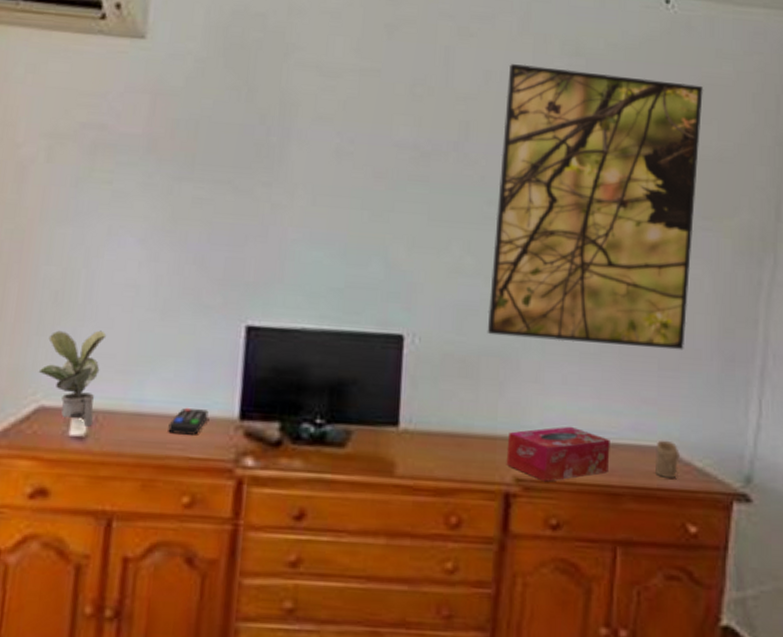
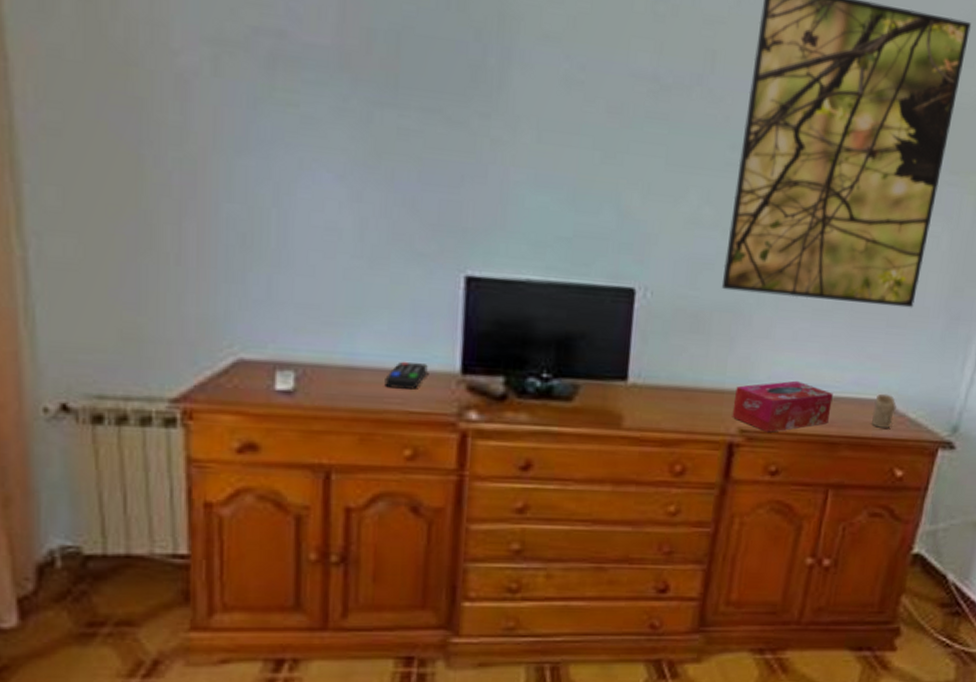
potted plant: present [38,330,107,427] -> none [232,277,308,381]

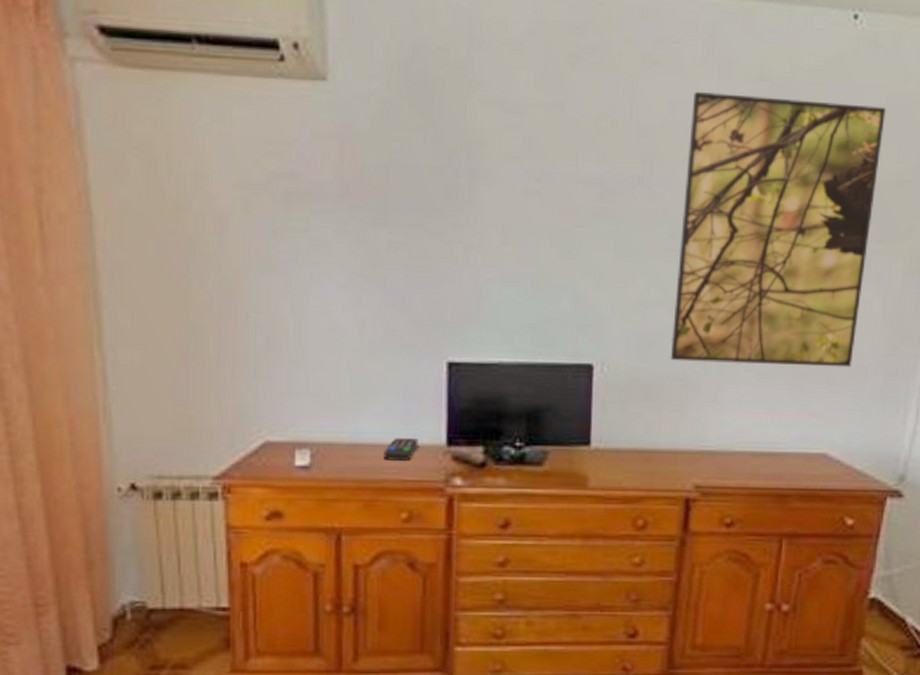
tissue box: present [732,380,833,433] -> none [687,439,780,487]
candle: present [872,393,897,429] -> none [819,447,842,481]

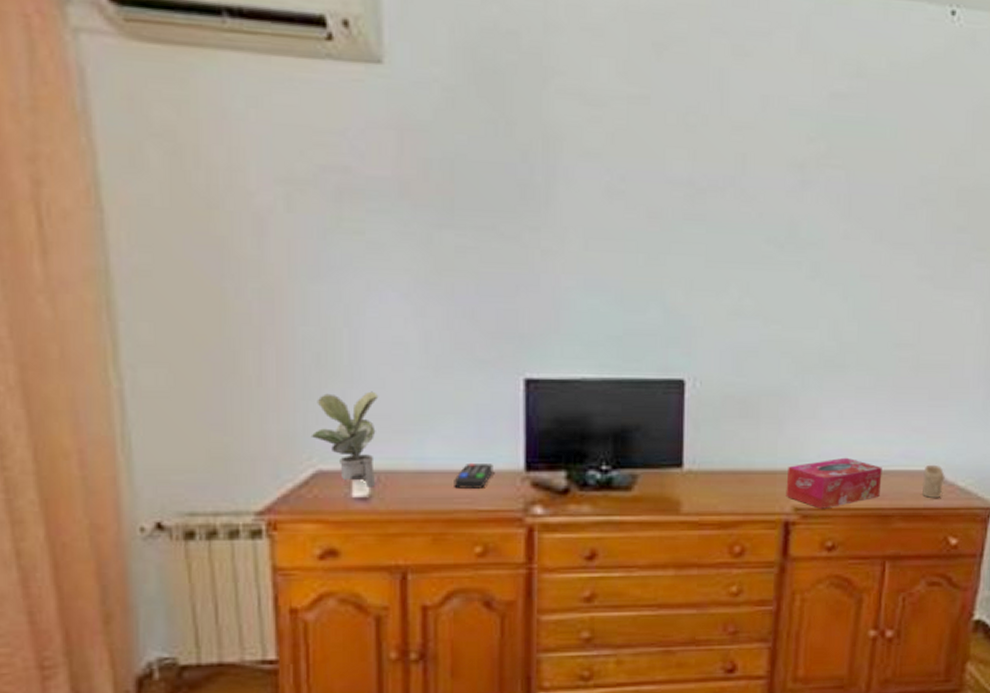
potted plant: none [260,372,319,457] -> present [311,391,379,487]
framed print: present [670,91,887,368] -> none [766,87,986,380]
tissue box: none [687,439,780,487] -> present [786,457,882,509]
candle: none [819,447,842,481] -> present [922,464,945,499]

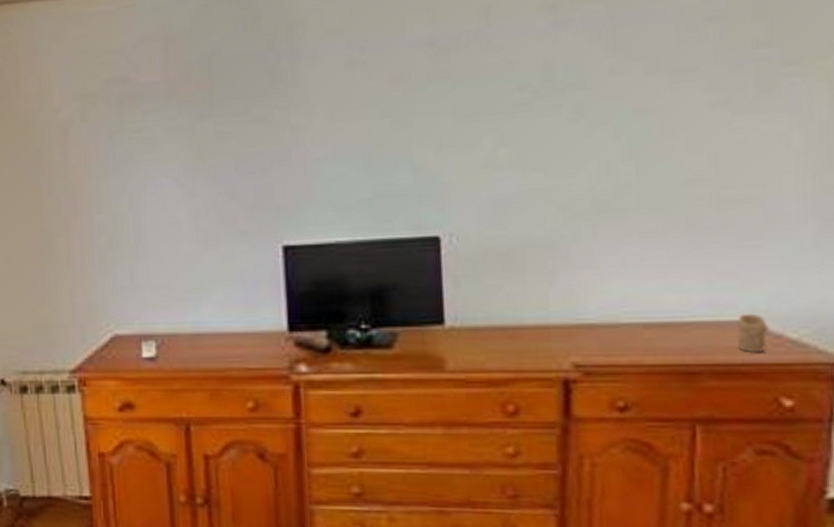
potted plant: present [311,391,379,487] -> none [108,265,160,349]
remote control: present [454,462,493,490] -> none [225,325,260,350]
tissue box: present [786,457,882,509] -> none [562,308,682,366]

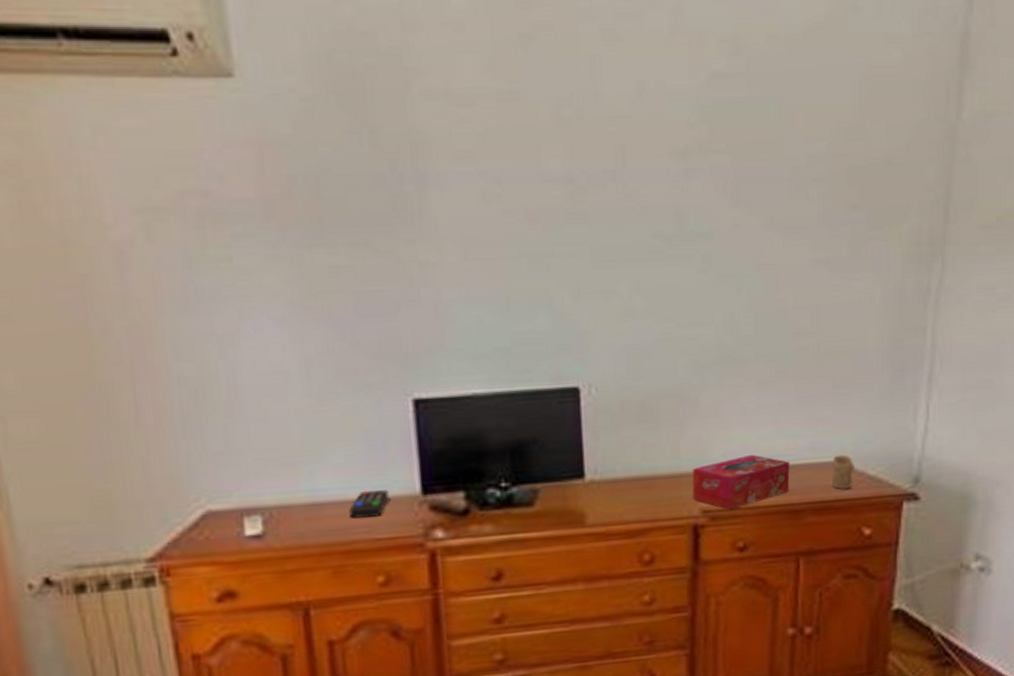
remote control: none [225,325,260,350] -> present [349,490,389,519]
tissue box: none [562,308,682,366] -> present [692,454,790,510]

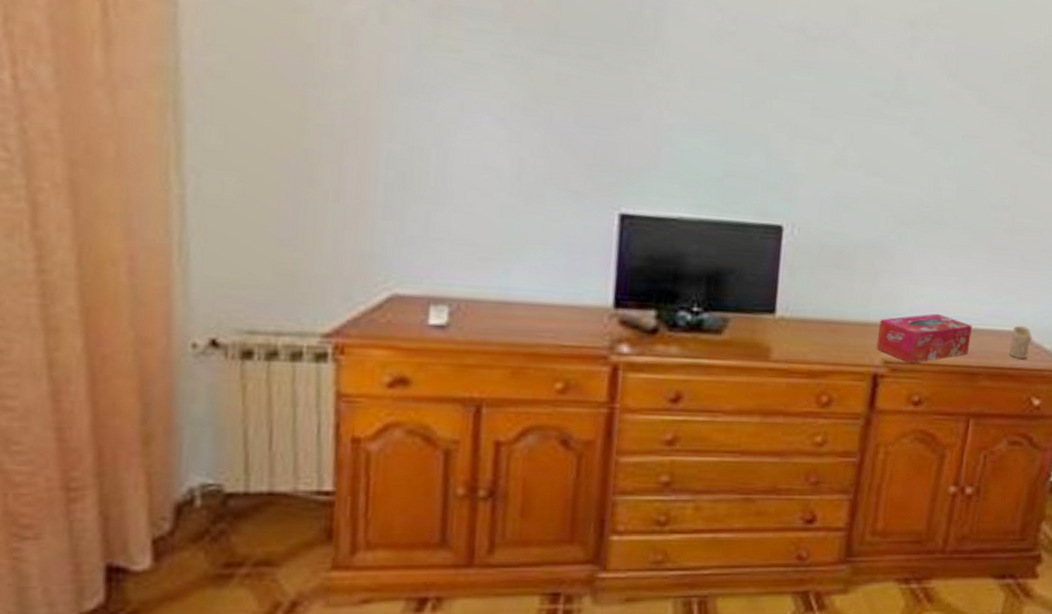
remote control: present [349,490,389,519] -> none [538,295,581,324]

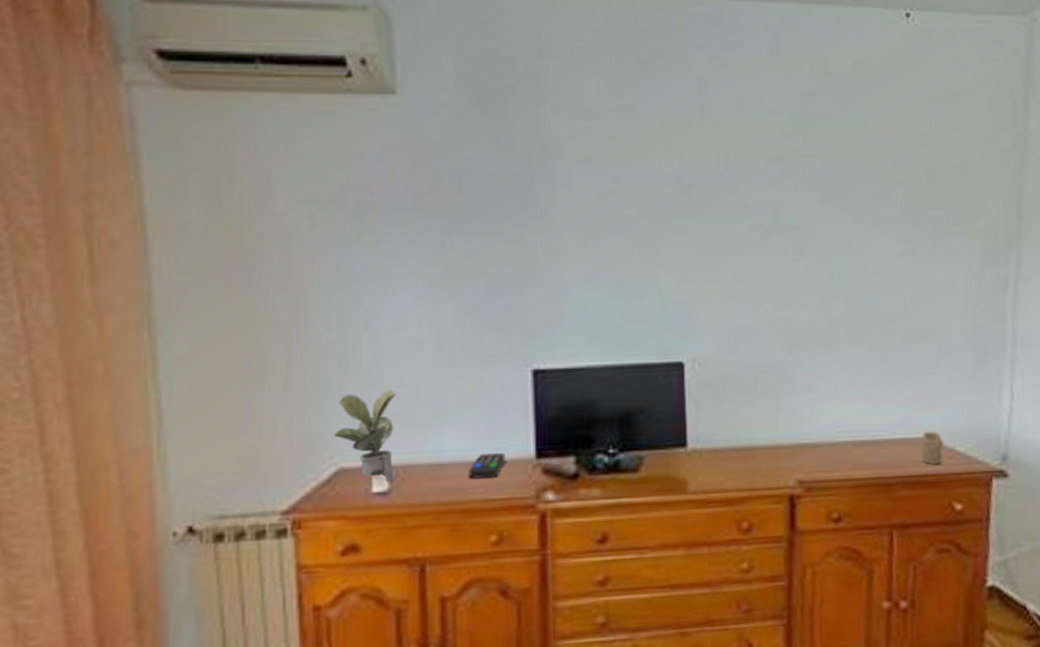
potted plant: none [388,214,465,315] -> present [333,389,397,482]
remote control: none [538,295,581,324] -> present [468,452,506,480]
tissue box: present [876,313,972,364] -> none [788,428,882,481]

